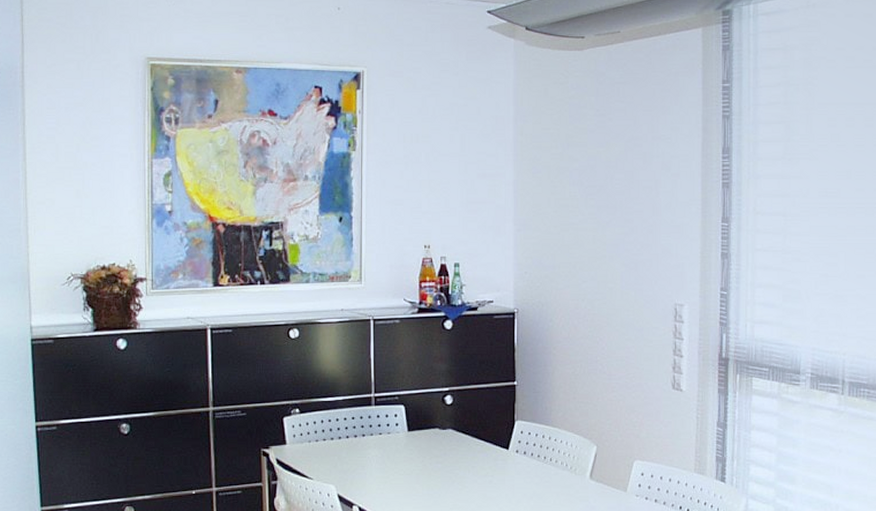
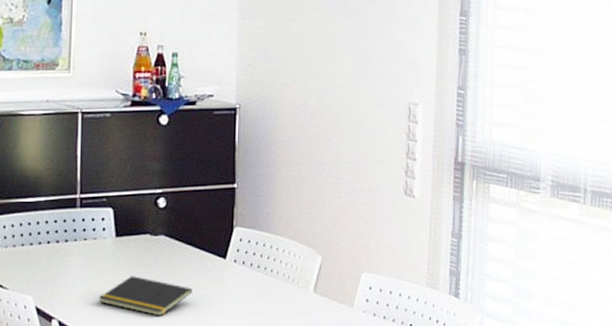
notepad: none [394,466,479,502] -> present [99,276,192,316]

